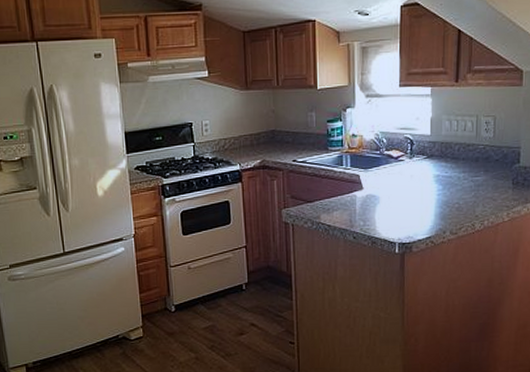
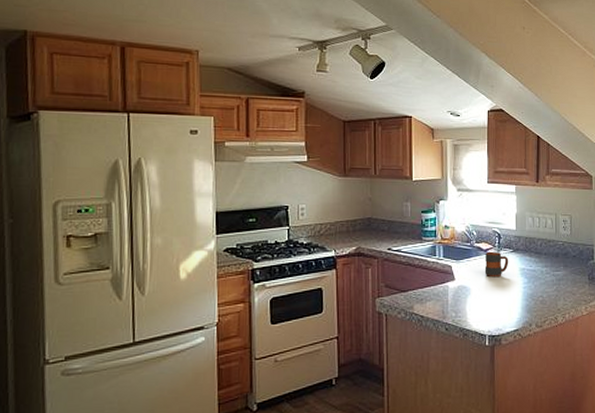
mug: none [395,158,422,186] -> present [484,251,509,278]

